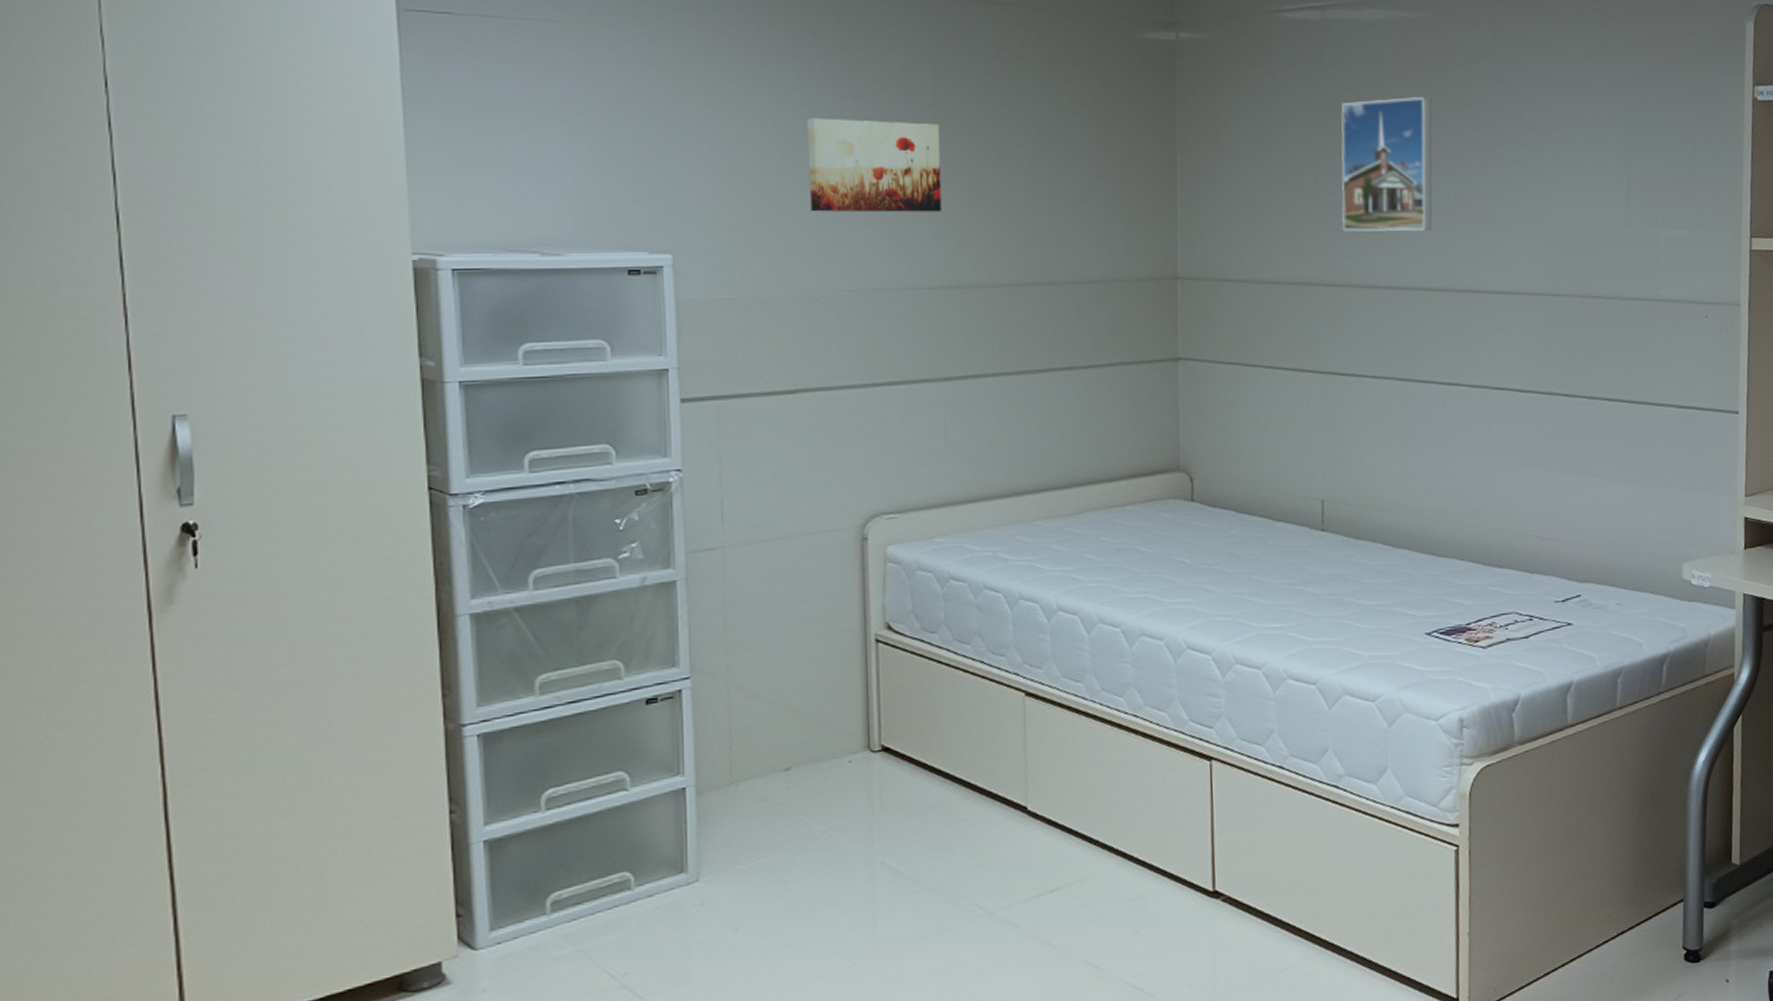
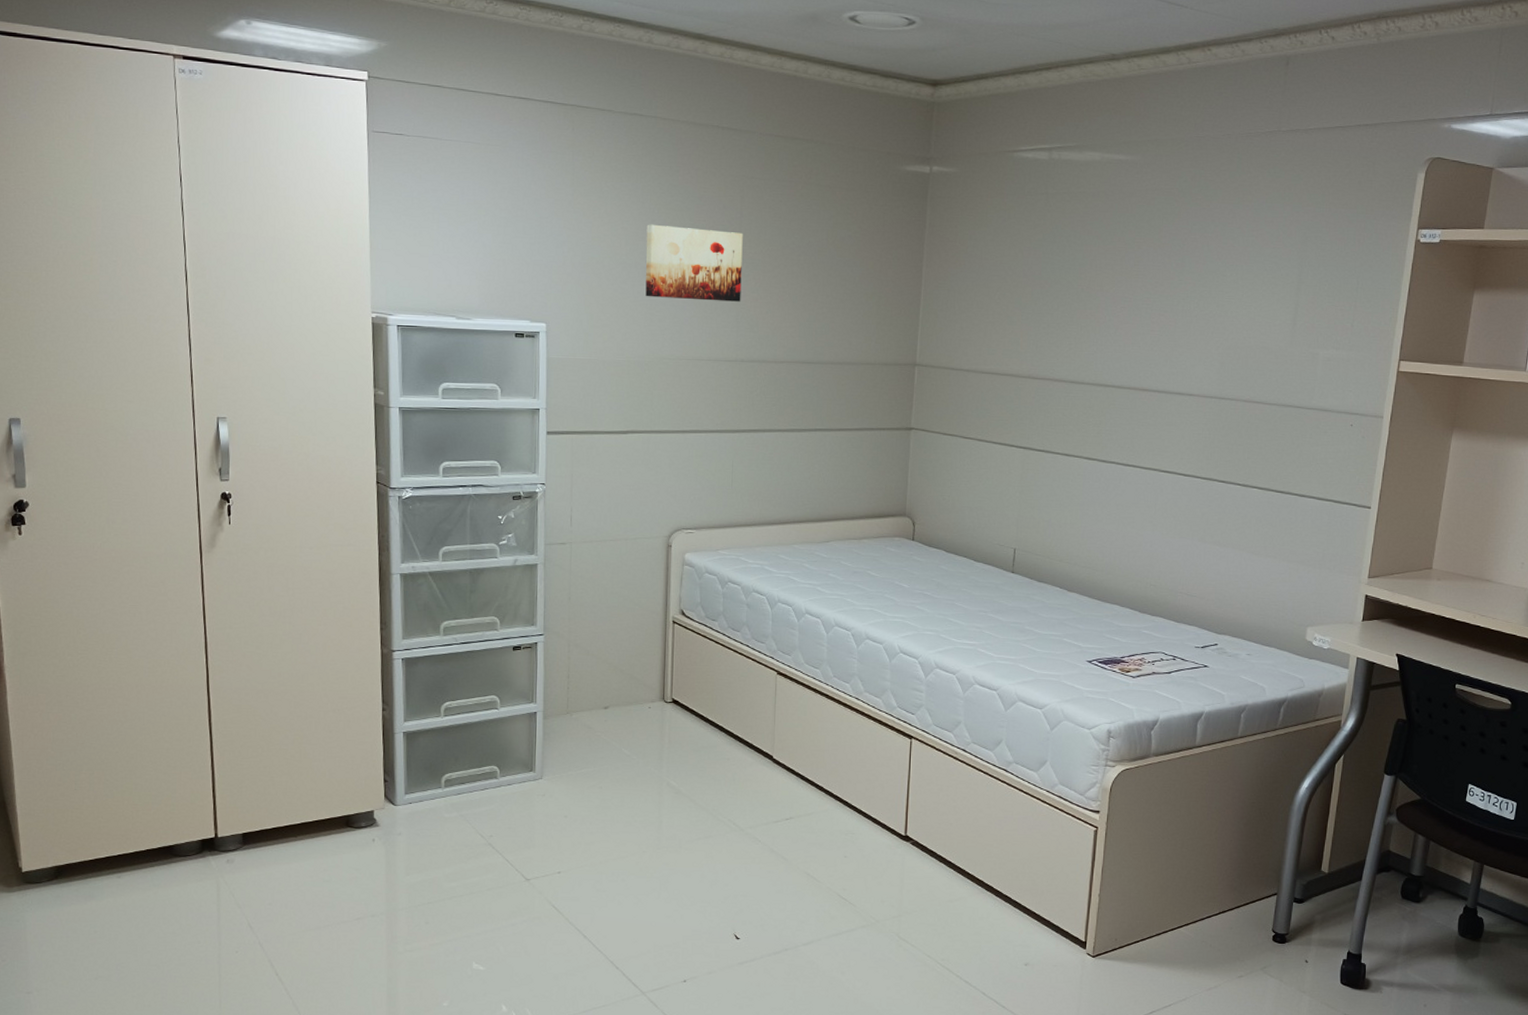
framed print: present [1341,96,1433,232] -> none [1050,226,1134,338]

